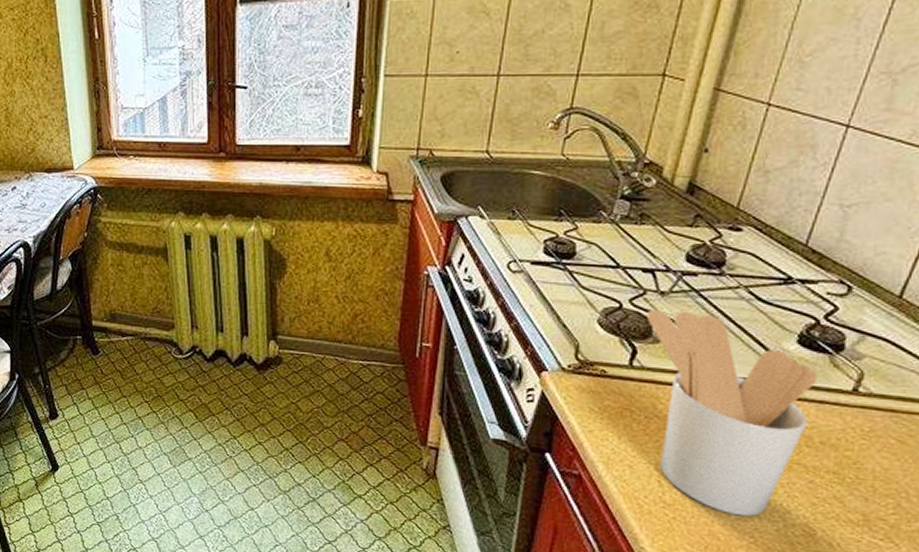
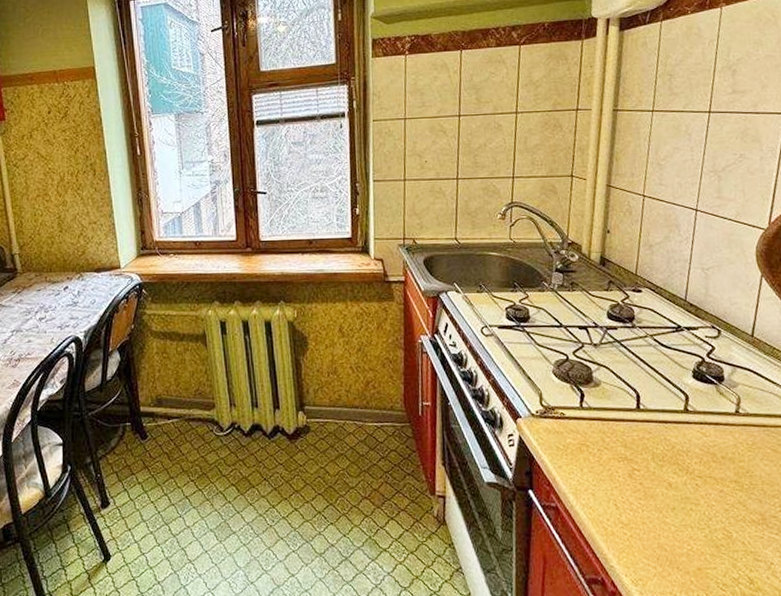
utensil holder: present [647,309,819,517] -> none [587,358,712,528]

